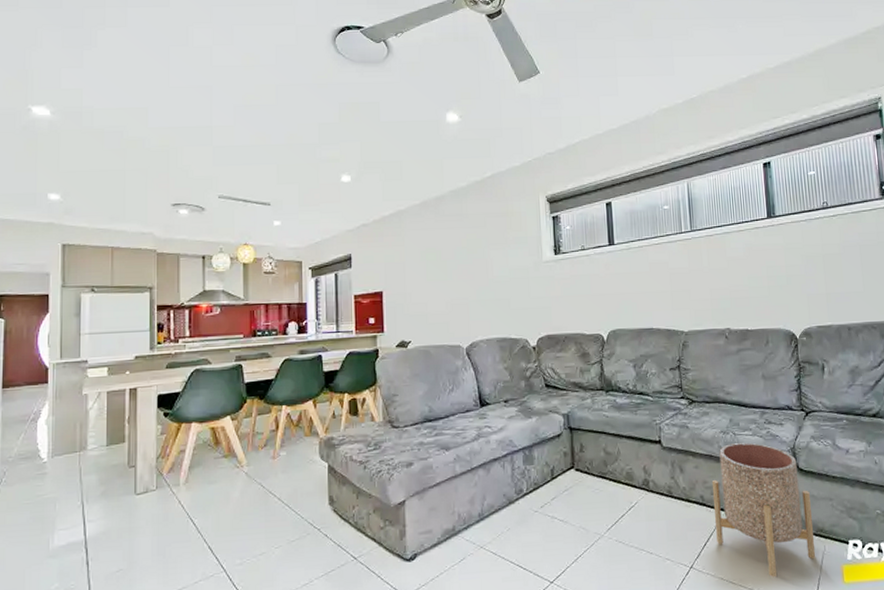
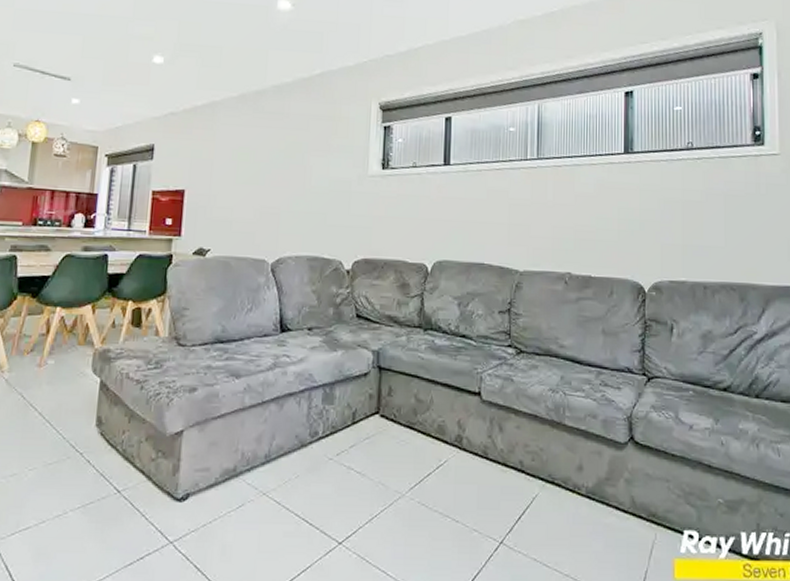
planter: present [711,442,816,578] -> none [533,404,645,565]

